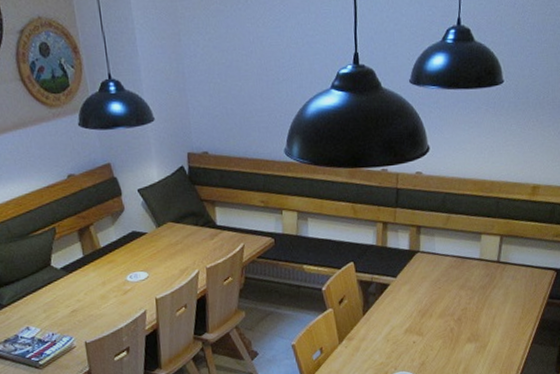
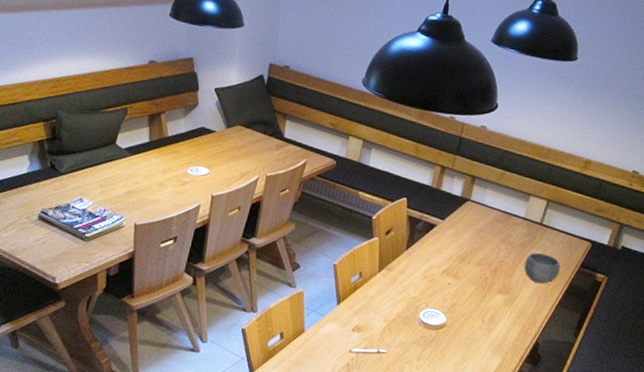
bowl: none [489,292,528,324] -> present [524,253,561,284]

